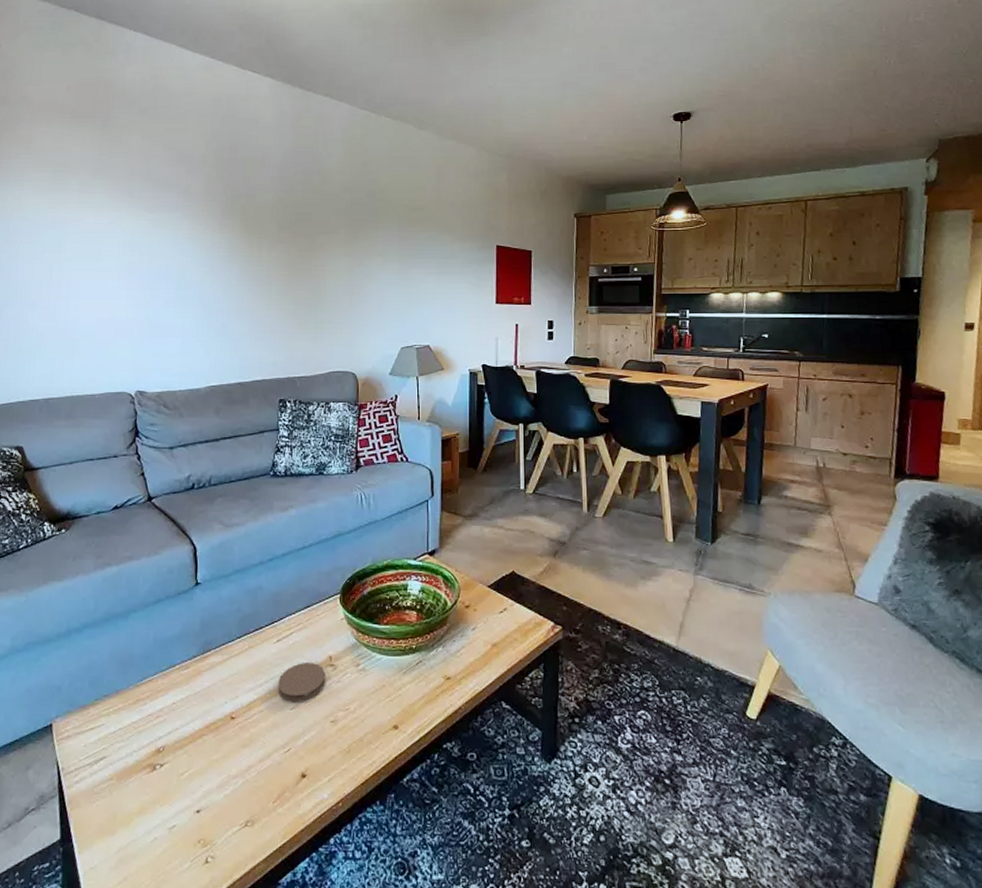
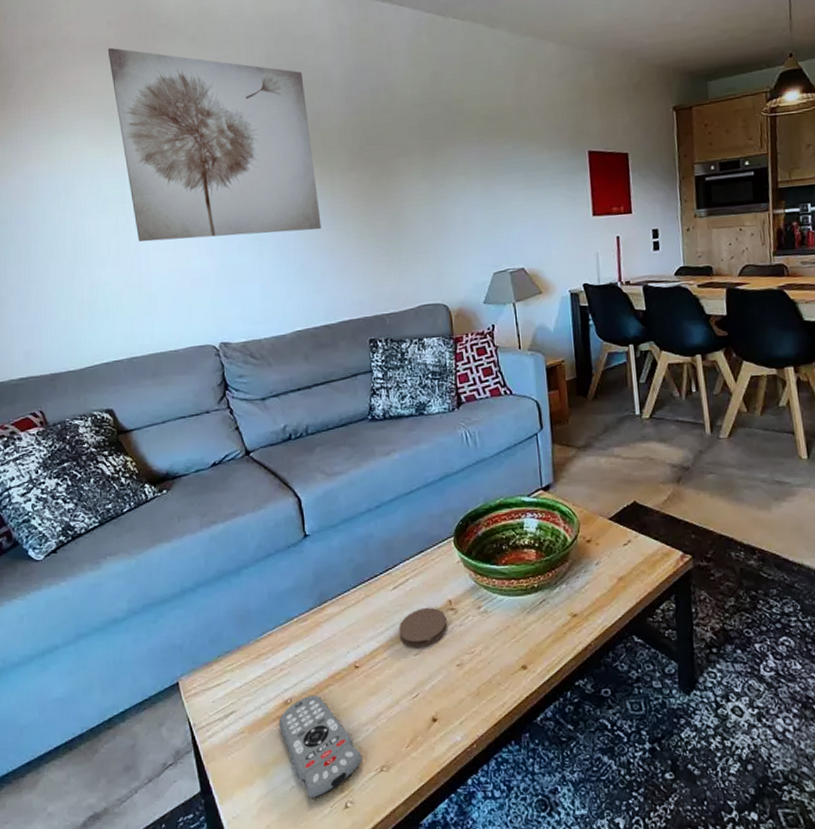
wall art: none [63,110,246,294] -> present [107,47,322,242]
remote control: none [148,744,228,852] -> present [278,694,363,799]

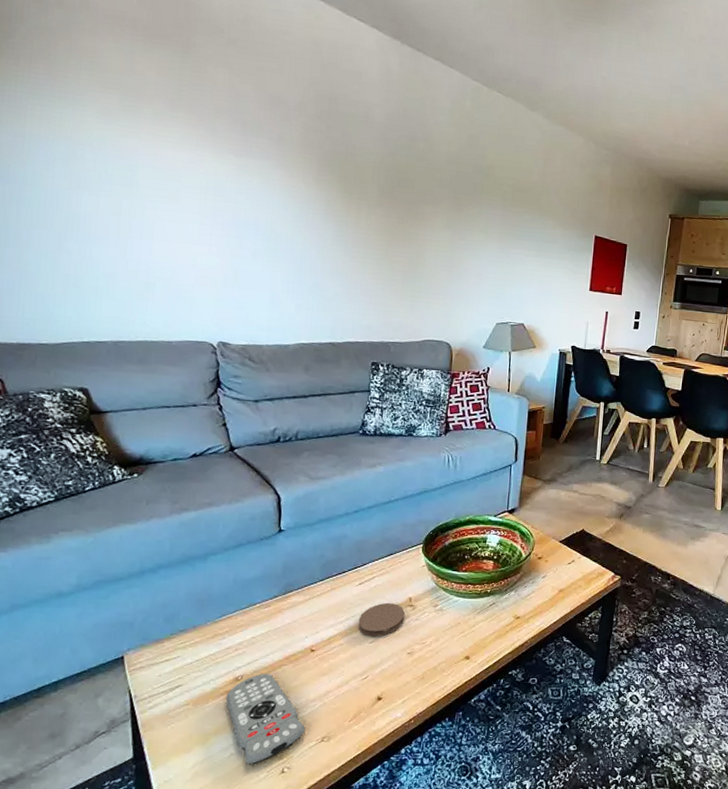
wall art: present [107,47,322,242] -> none [134,26,345,254]

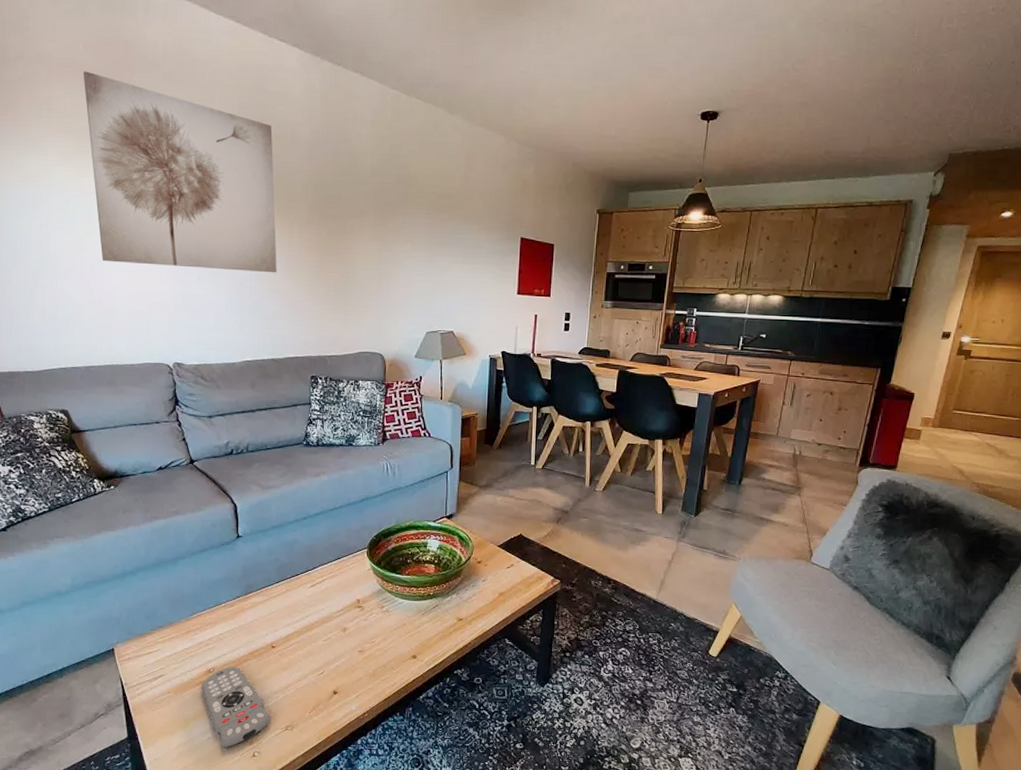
wall art: none [134,26,345,254] -> present [83,71,277,273]
coaster: present [358,603,405,637] -> none [312,604,354,636]

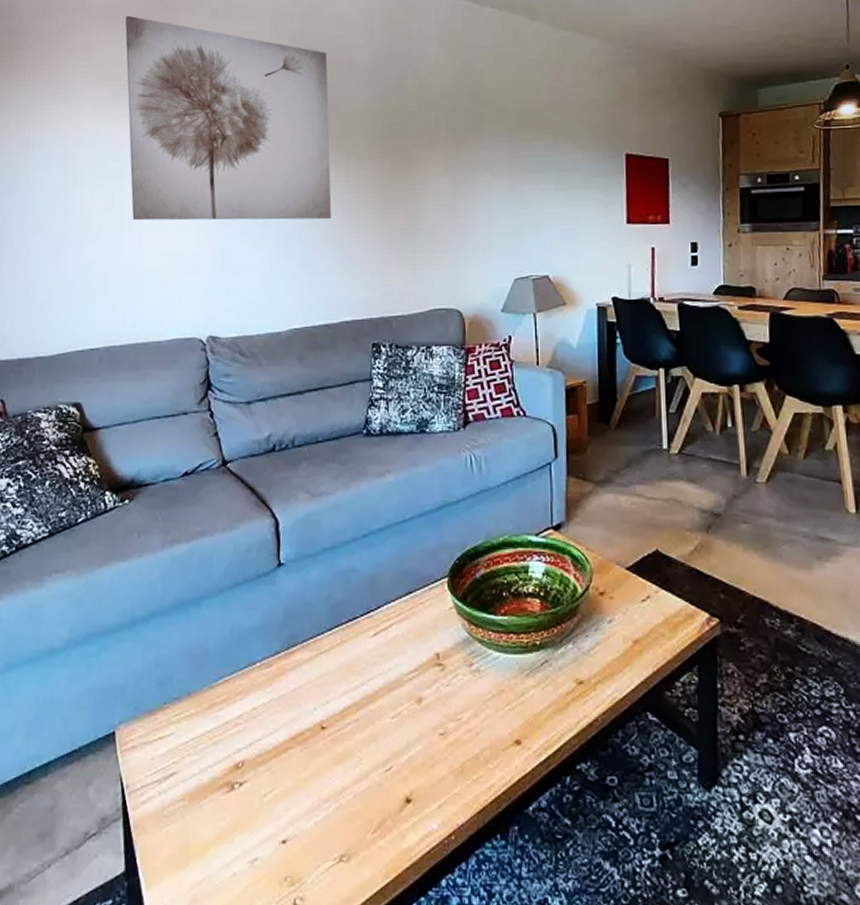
remote control: present [201,666,271,748] -> none [225,758,320,891]

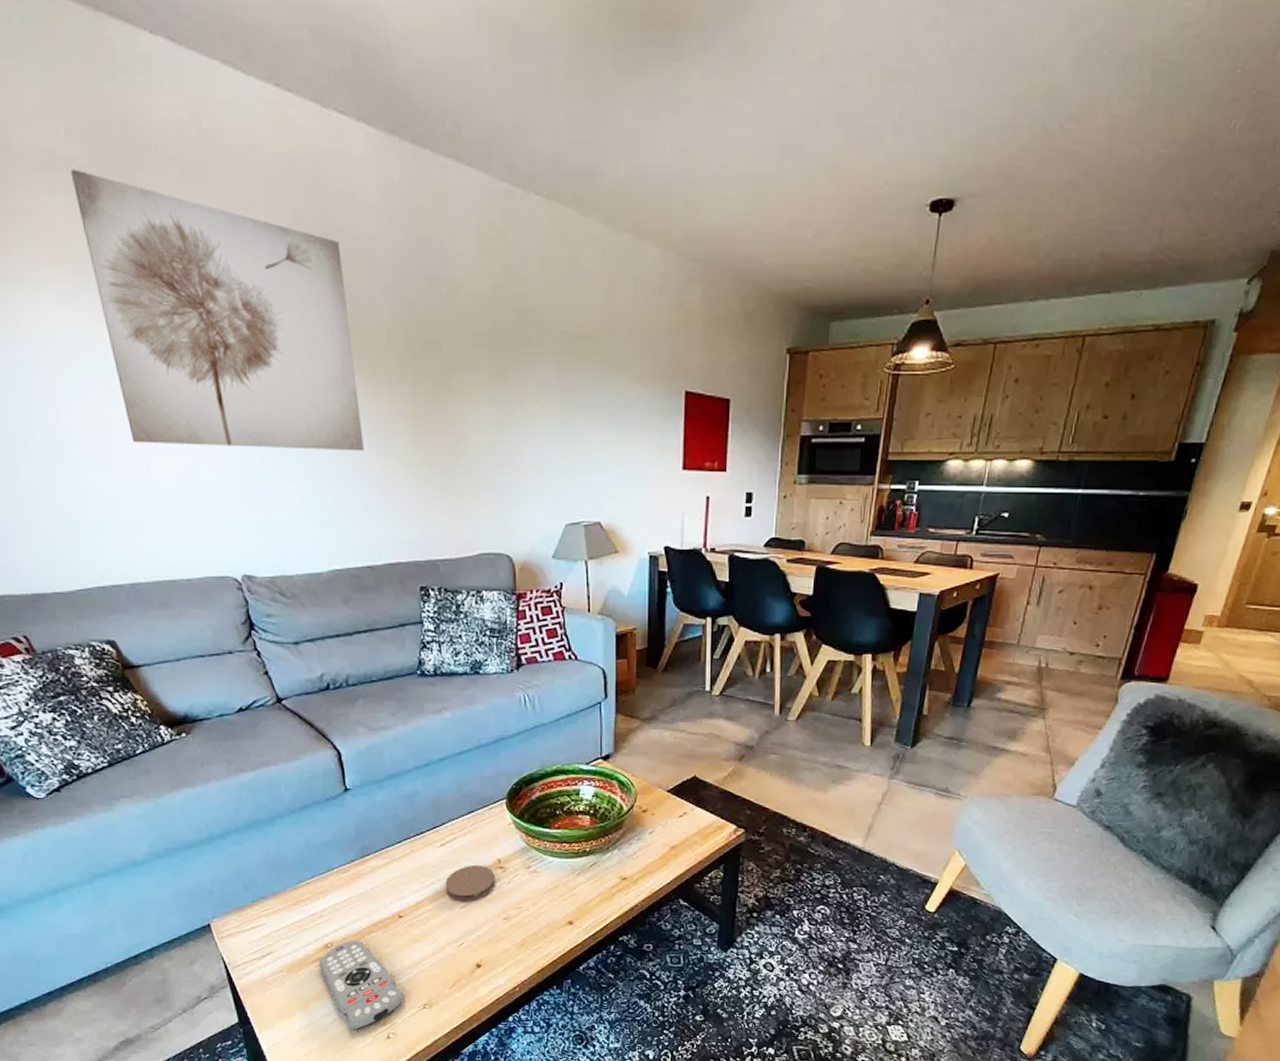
remote control: none [225,758,320,891] -> present [318,940,405,1030]
coaster: none [376,661,432,710] -> present [445,866,495,902]

